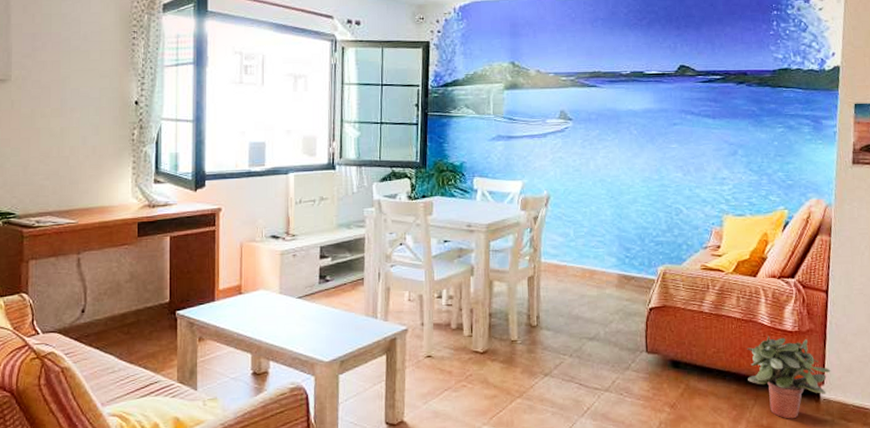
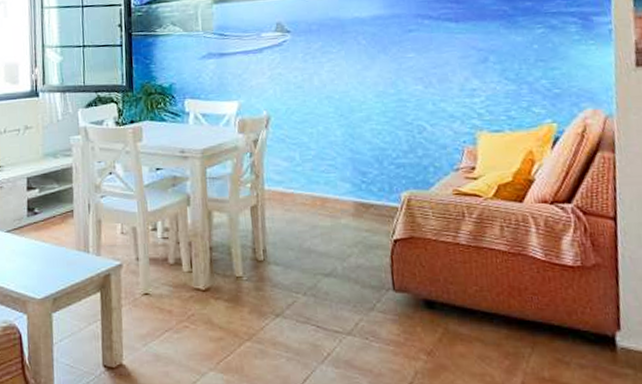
potted plant: present [747,335,831,419] -> none [517,271,628,372]

